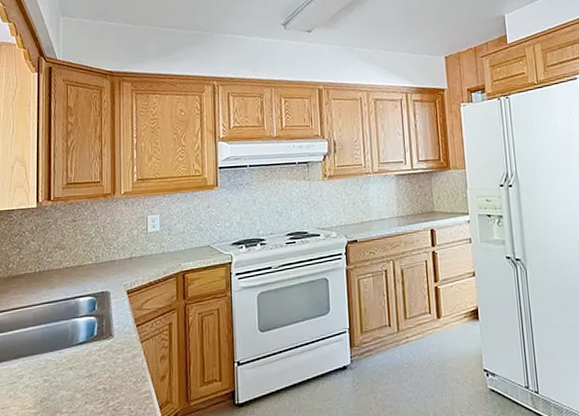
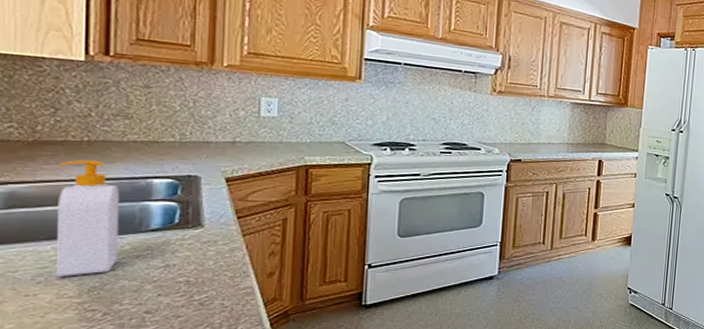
soap bottle: none [20,287,59,390] -> present [55,159,120,277]

